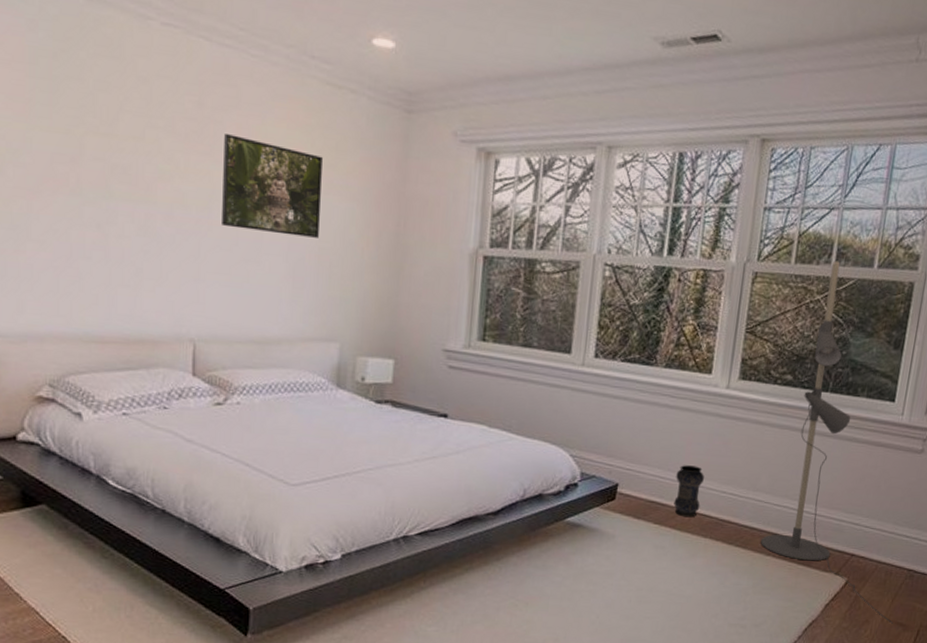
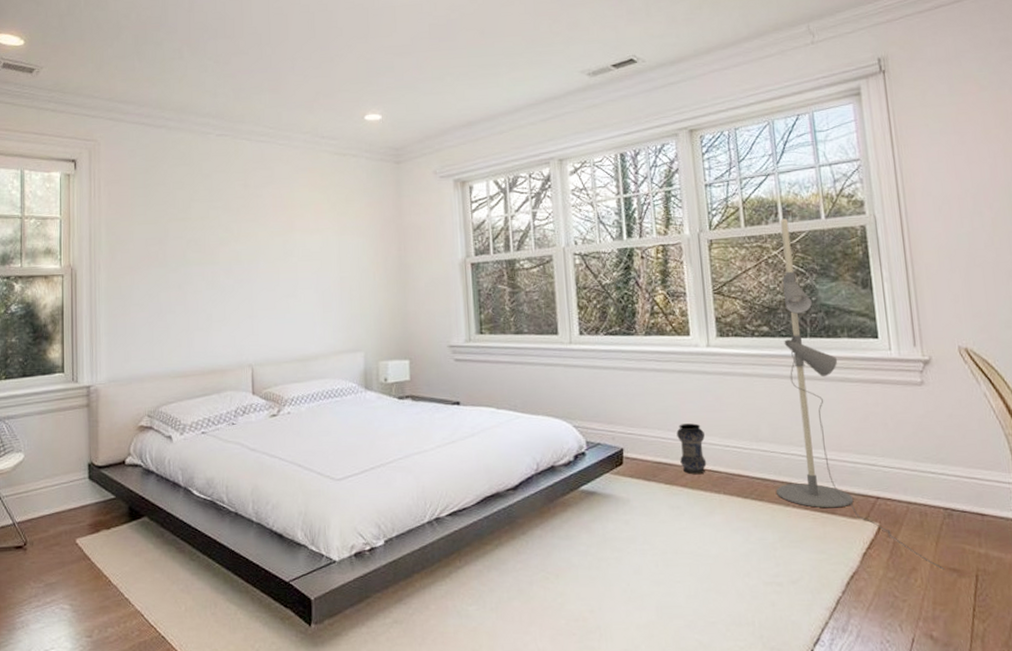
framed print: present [222,134,323,238] -> none [264,203,339,272]

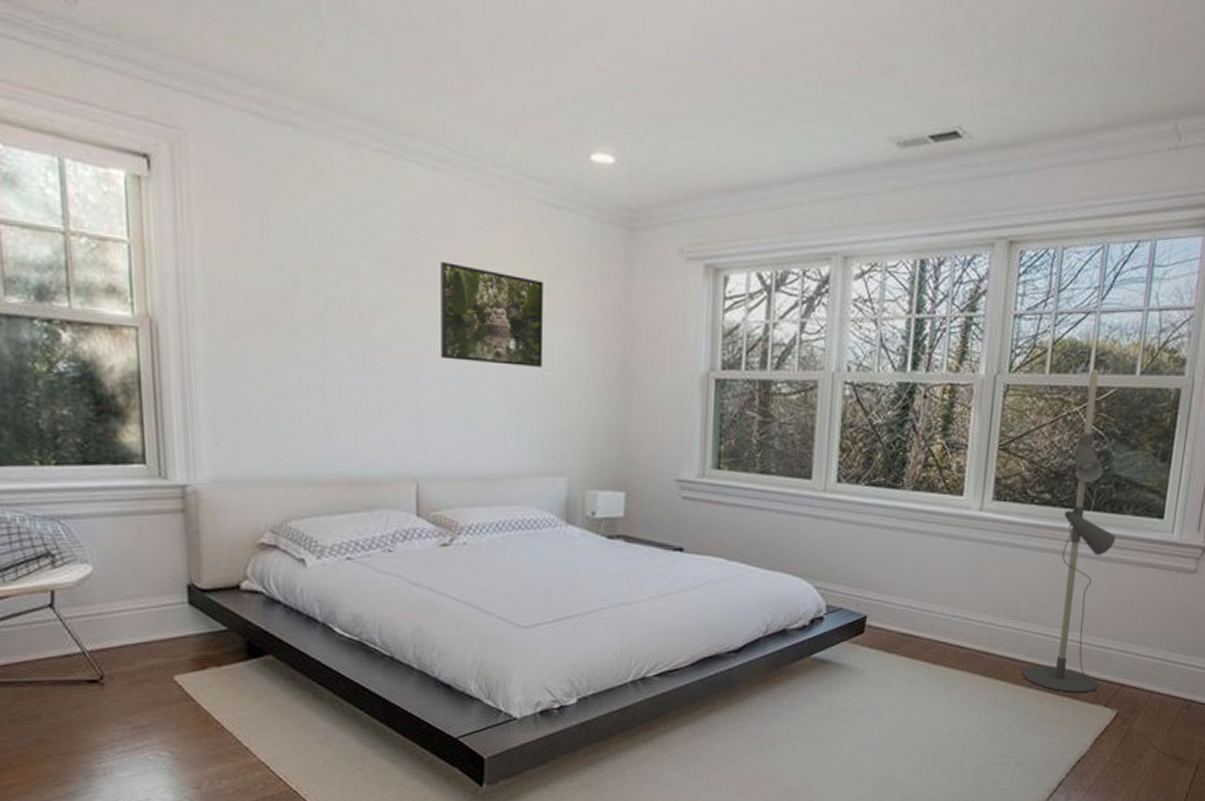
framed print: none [264,203,339,272] -> present [441,262,543,367]
vase: present [676,423,707,475] -> none [927,594,959,650]

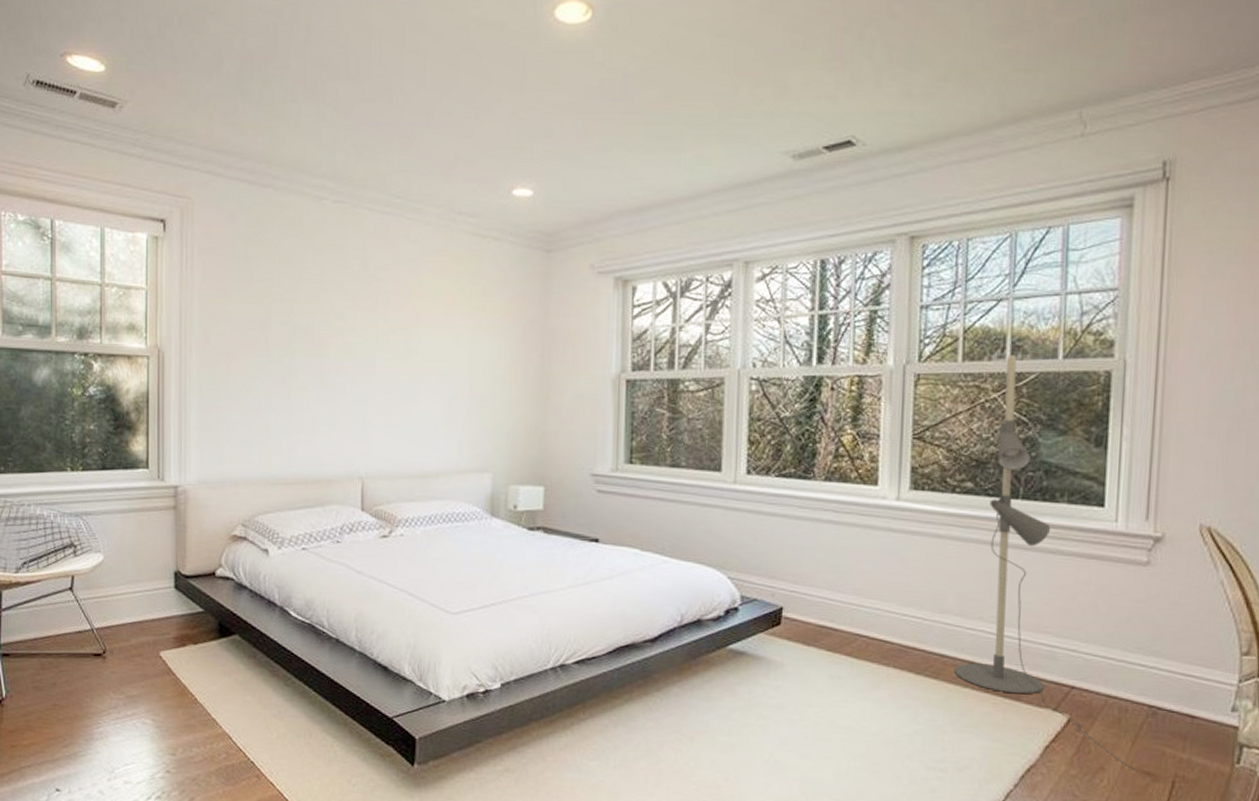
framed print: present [441,262,543,367] -> none [385,290,471,375]

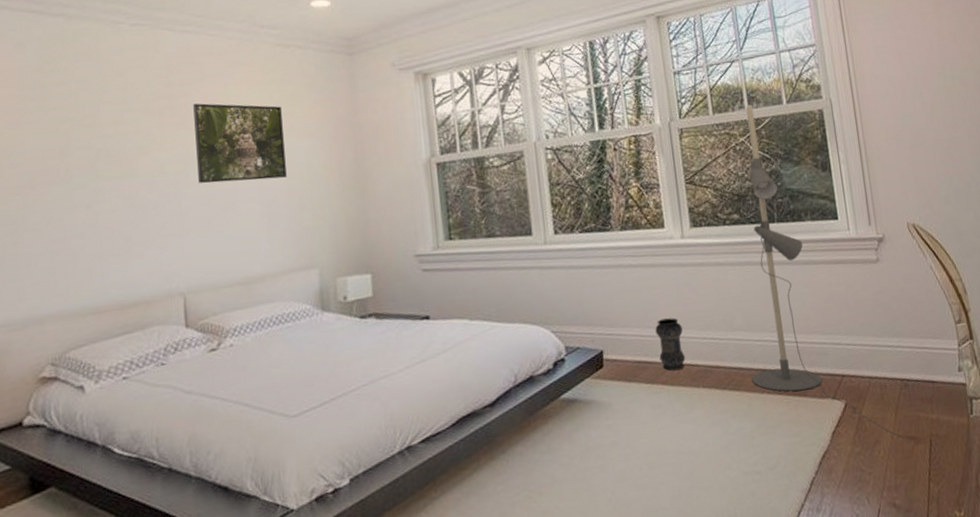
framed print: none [385,290,471,375] -> present [193,103,287,184]
vase: none [847,585,880,644] -> present [655,317,686,371]

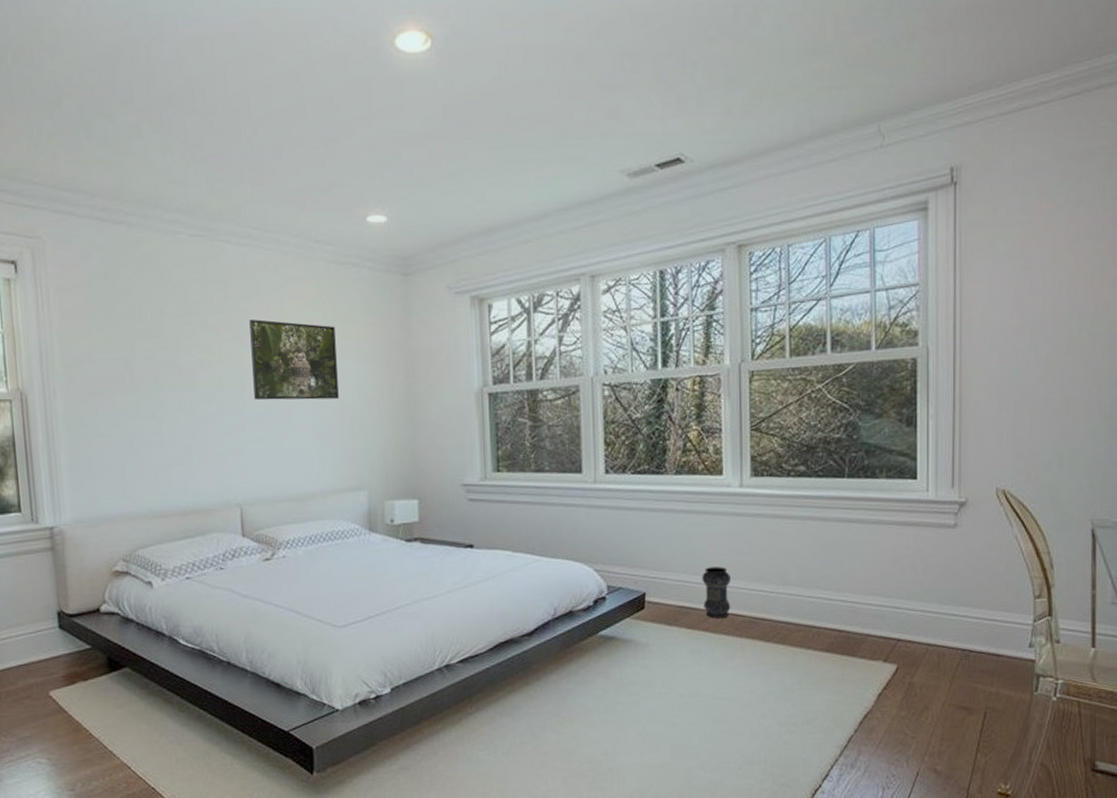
floor lamp: present [746,104,904,439] -> none [799,348,956,708]

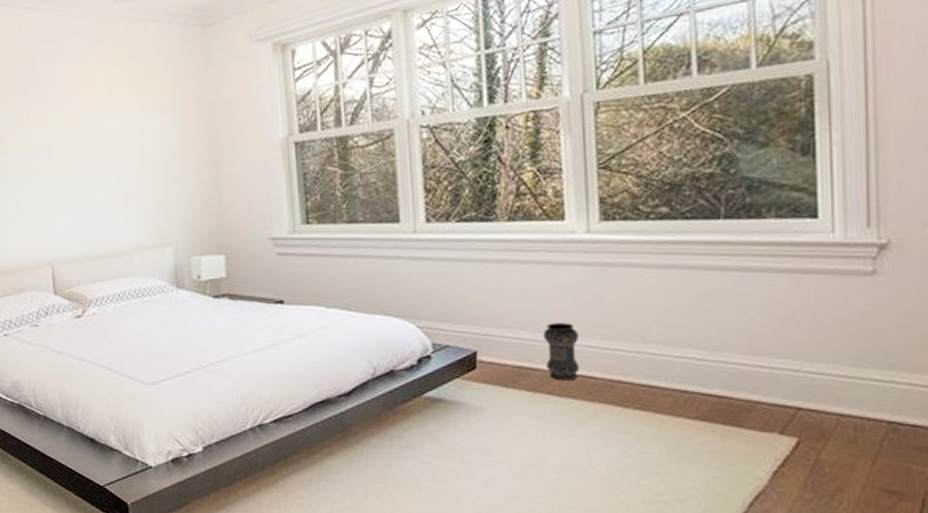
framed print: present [249,319,339,400] -> none [54,82,142,161]

